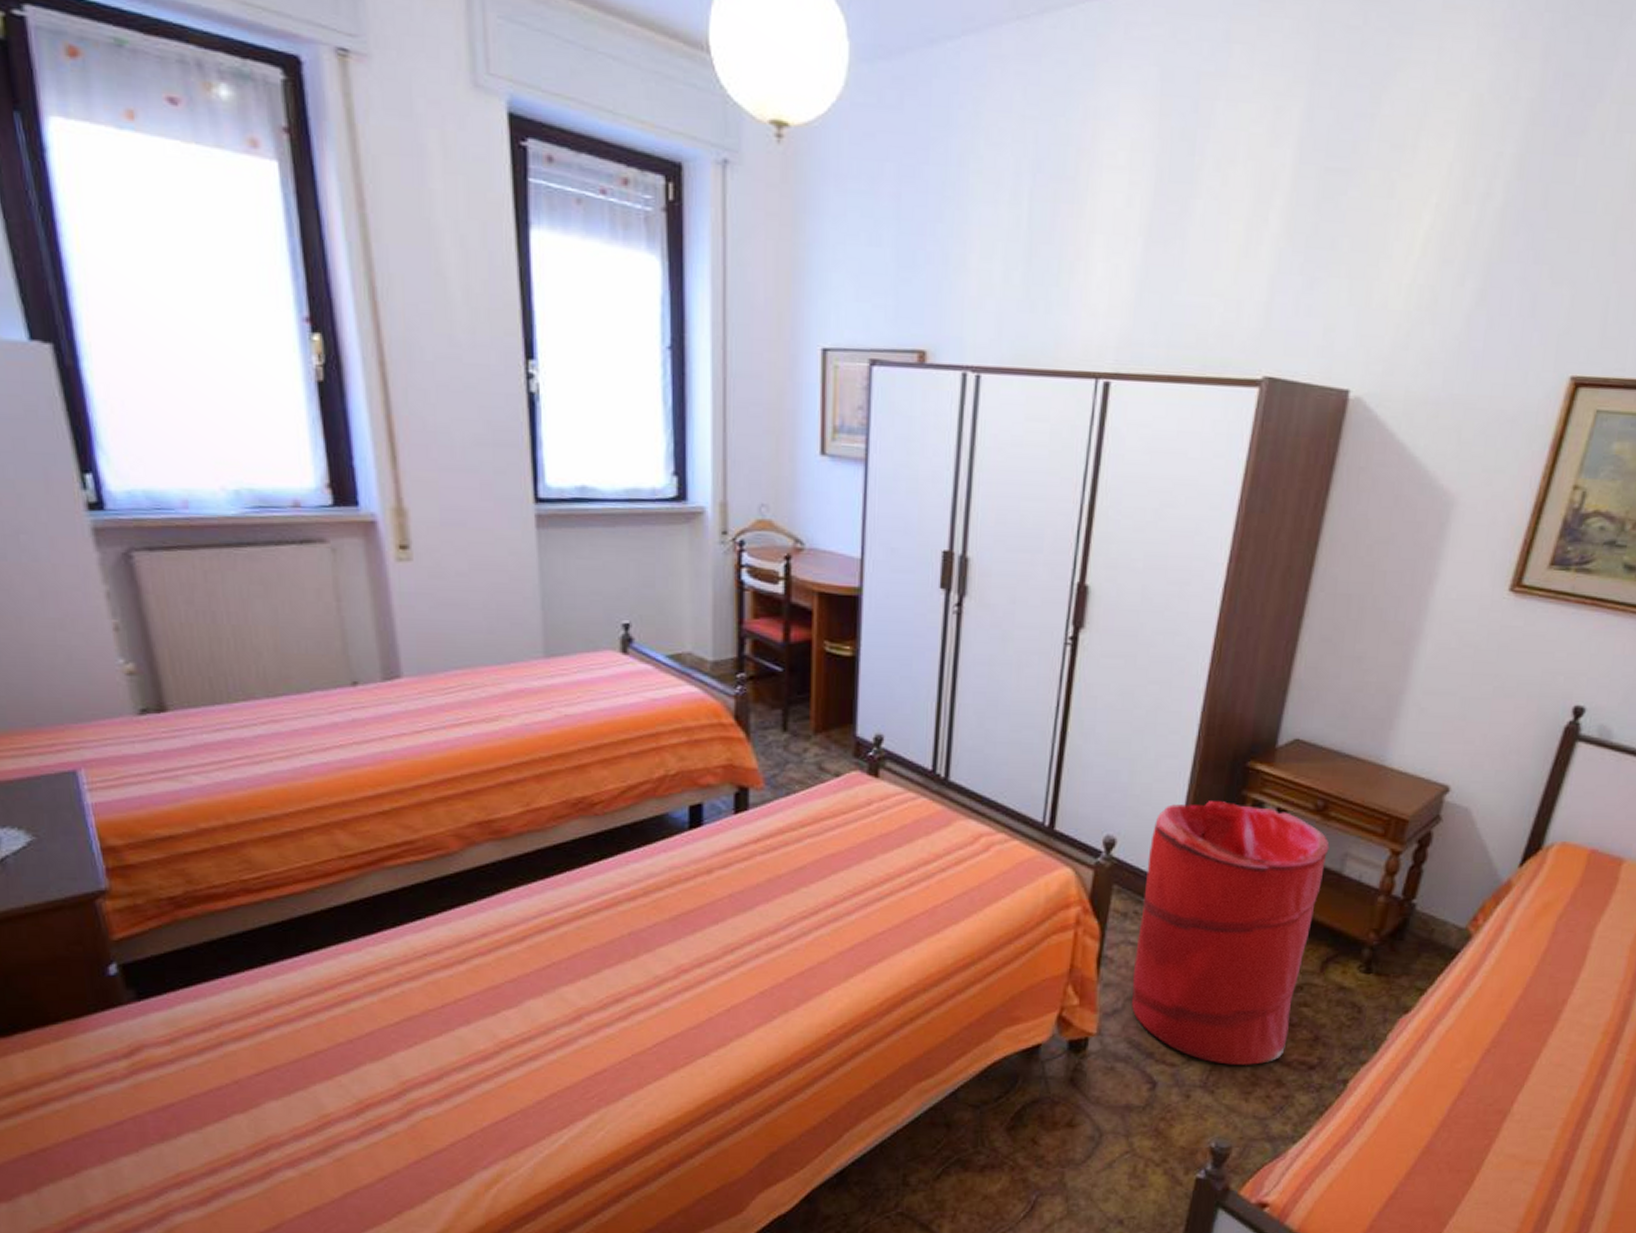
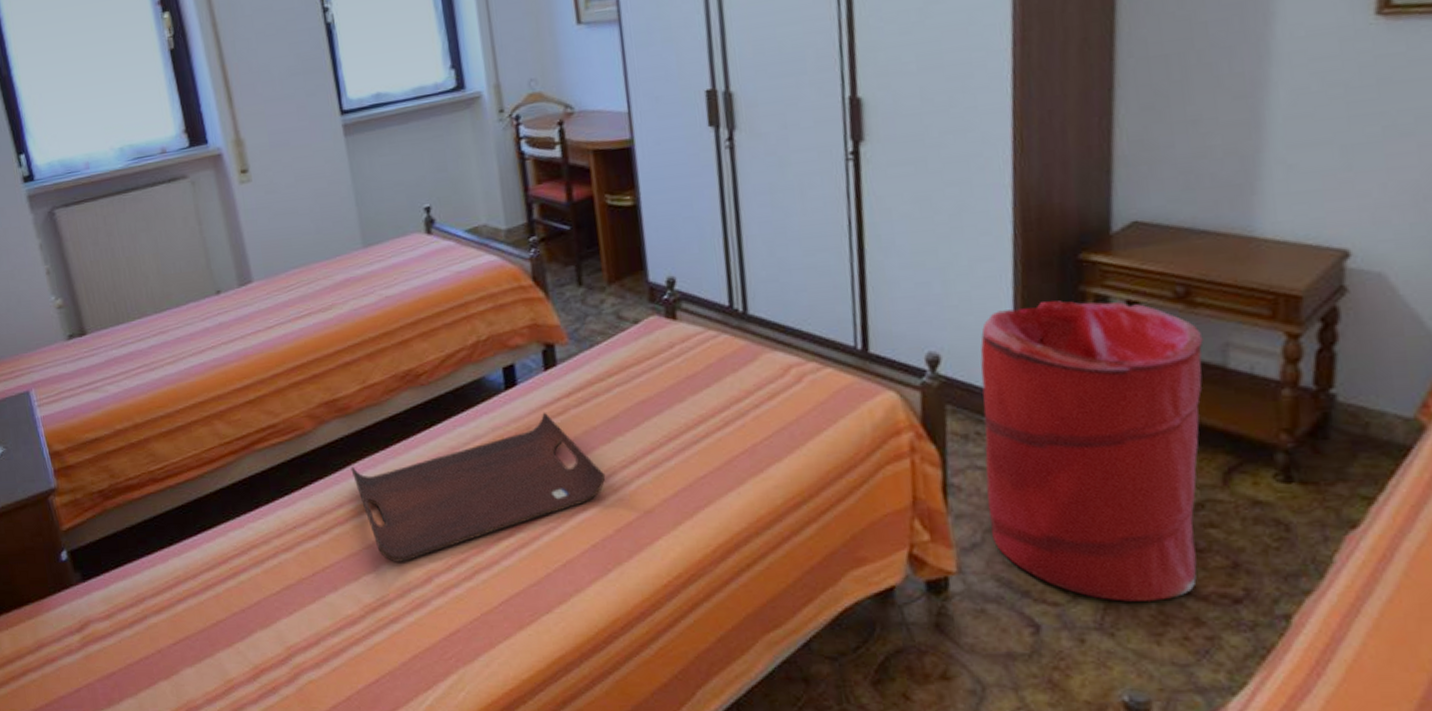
serving tray: none [501,856,784,998] -> present [350,412,606,562]

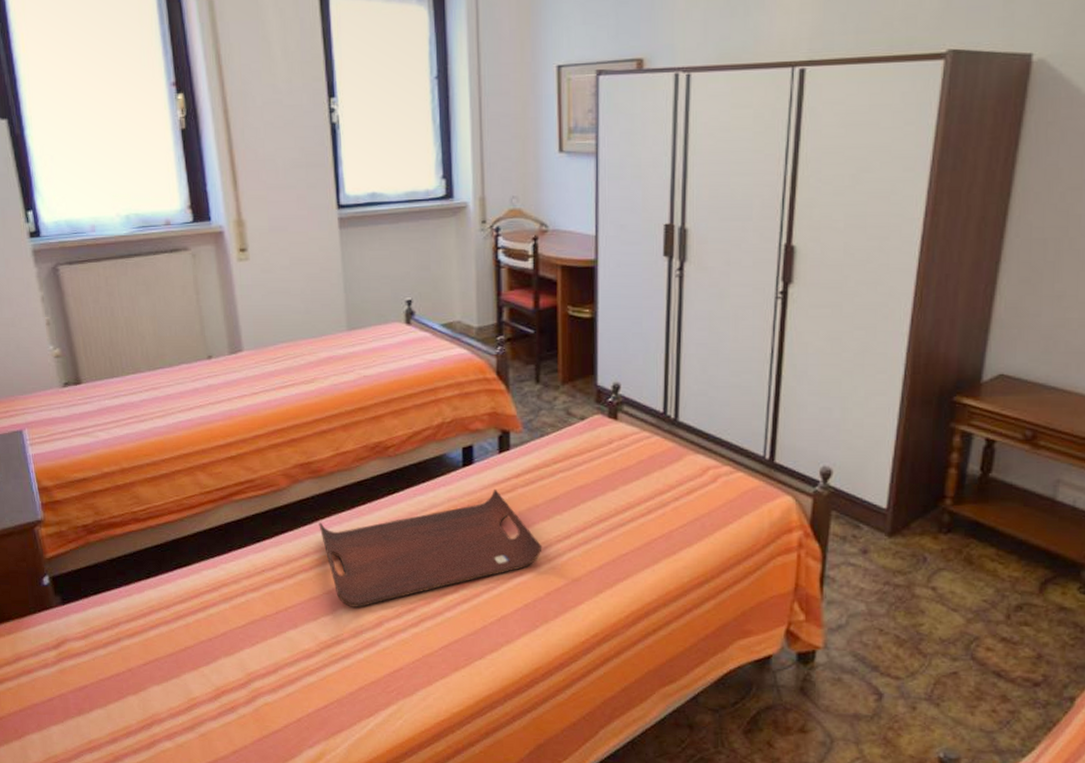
laundry hamper: present [980,300,1204,602] -> none [854,433,1041,680]

